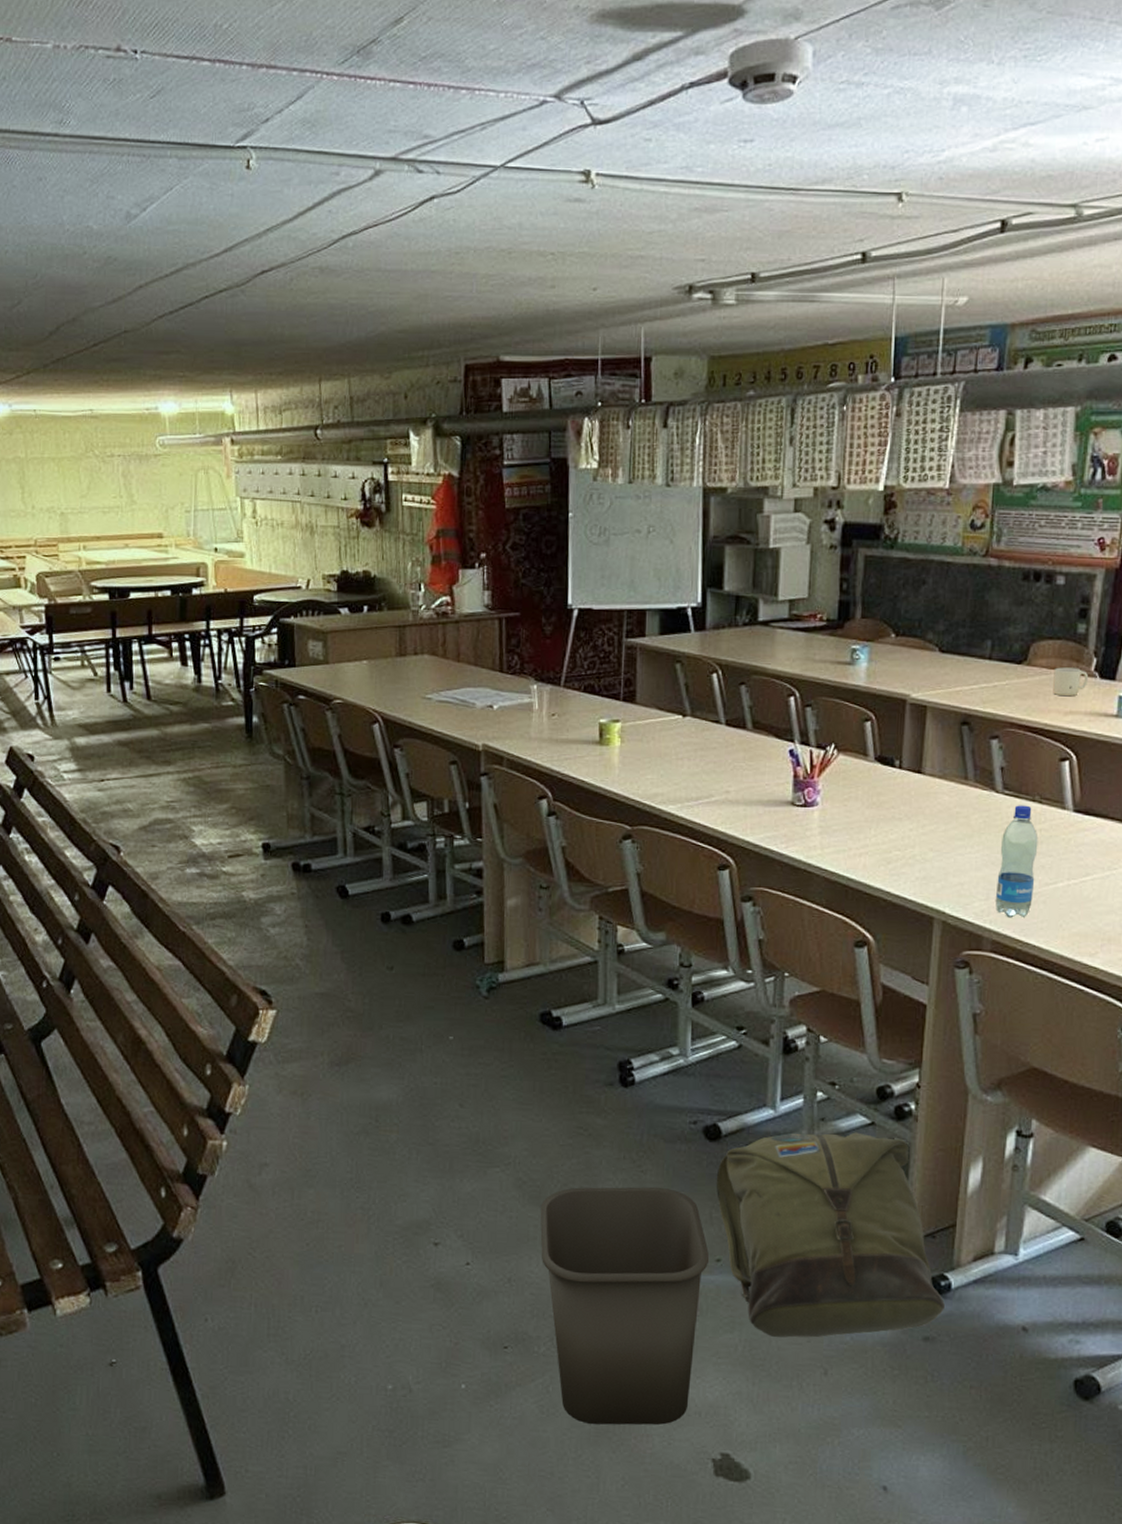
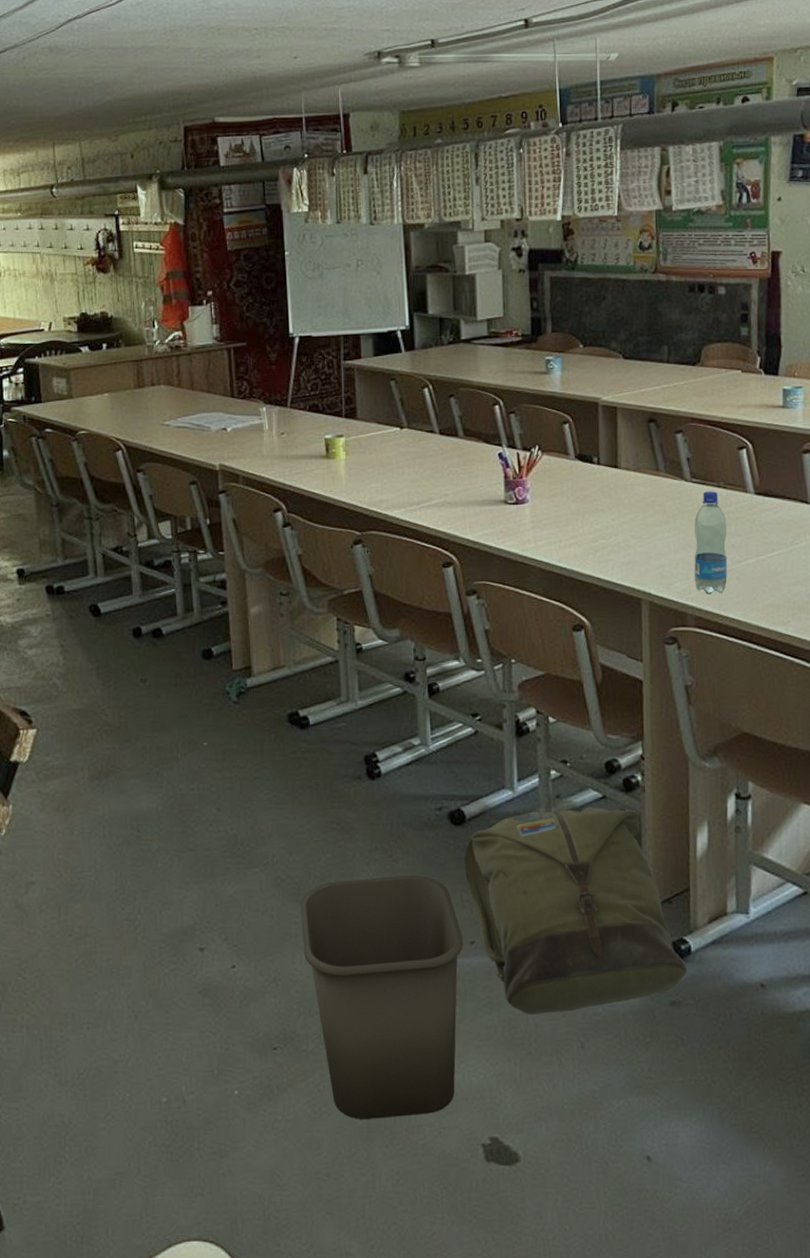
mug: present [1053,667,1089,697] -> none [724,366,756,392]

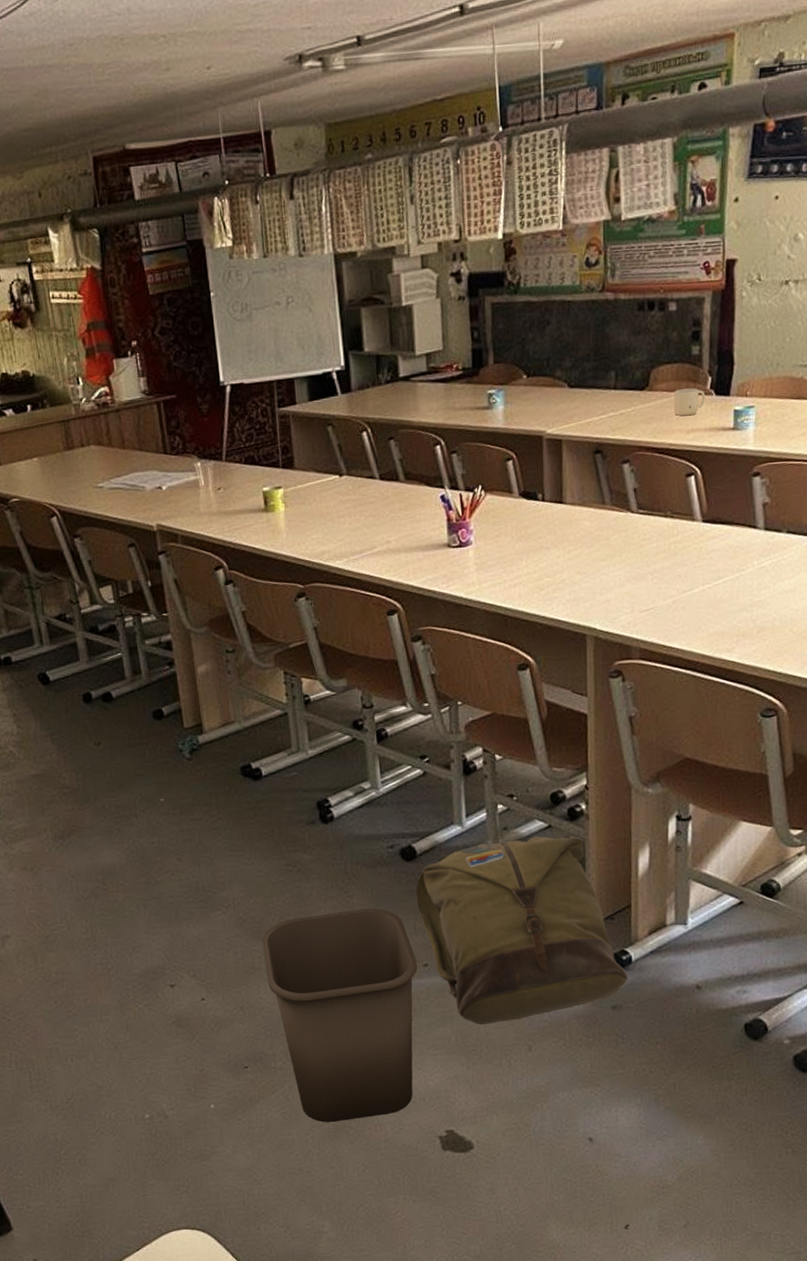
bottle: present [694,491,728,595] -> none [639,521,674,626]
mug: none [724,366,756,392] -> present [674,388,706,416]

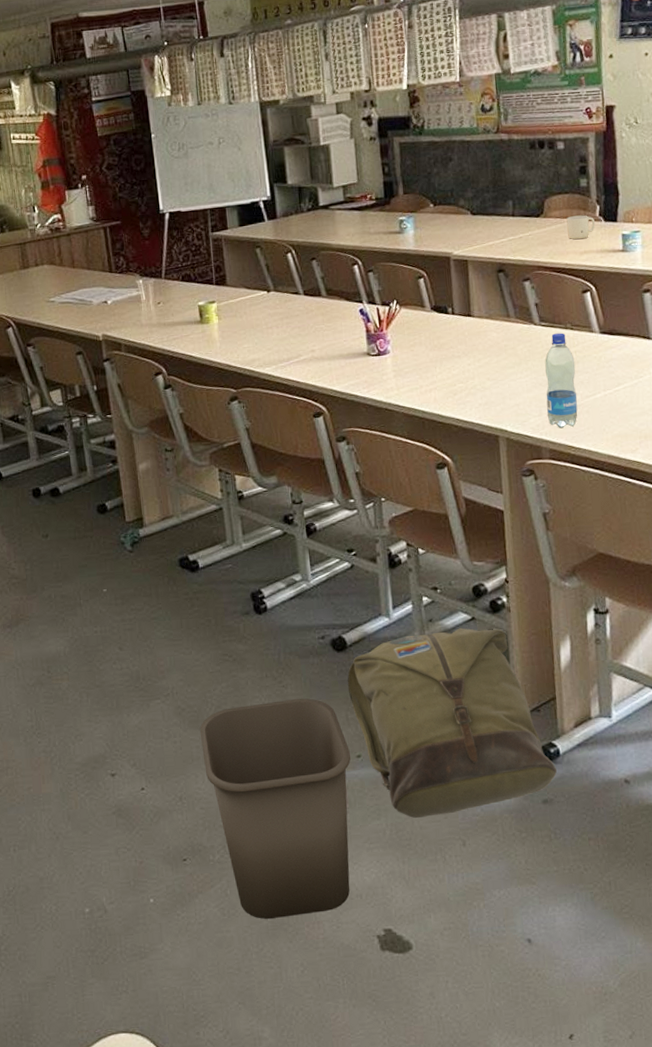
bottle: none [639,521,674,626] -> present [544,333,578,429]

